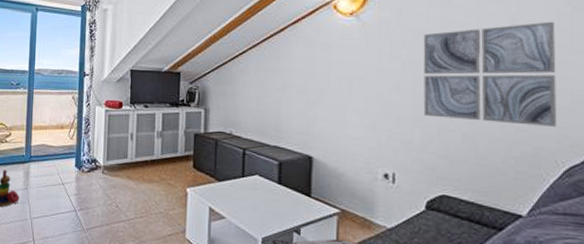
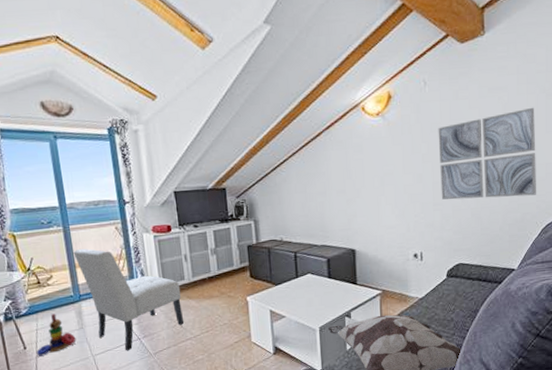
chair: none [32,112,122,221] -> present [73,248,185,351]

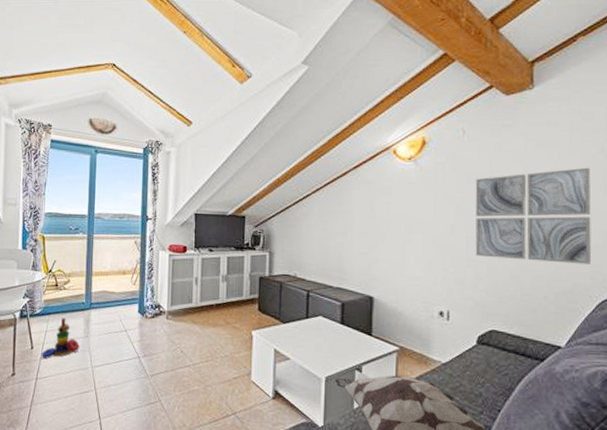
chair: present [73,248,185,351] -> none [92,257,187,368]

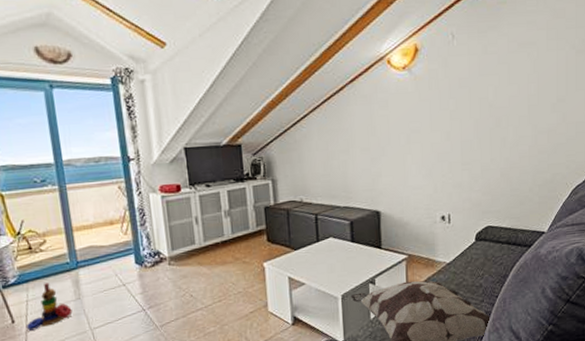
wall art: present [475,167,592,264] -> none [466,63,567,159]

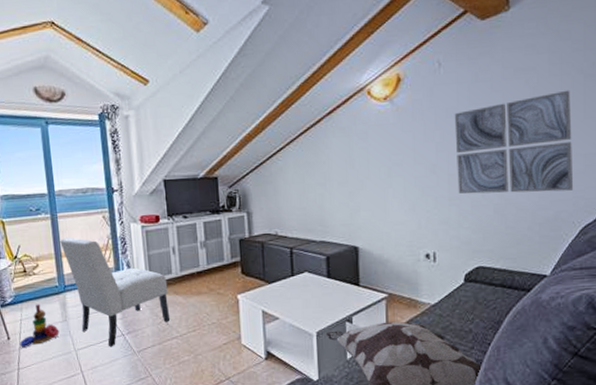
chair: none [70,210,195,324] -> present [60,237,171,347]
wall art: none [466,63,567,159] -> present [454,90,574,194]

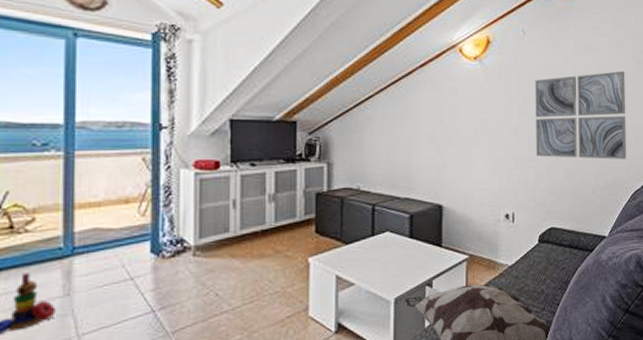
chair: present [60,237,171,347] -> none [74,182,222,329]

